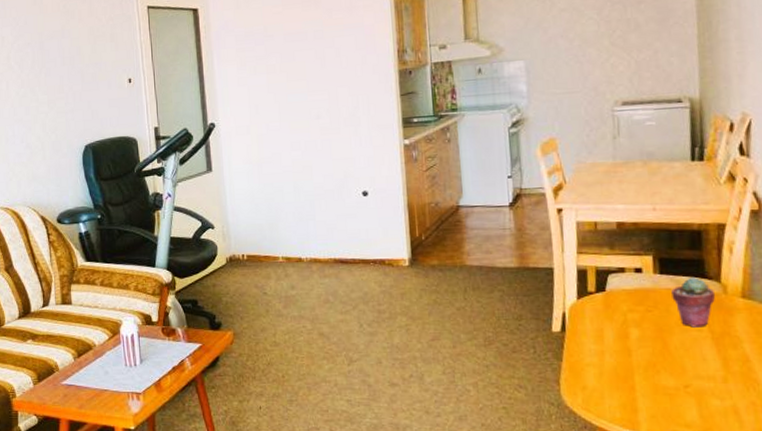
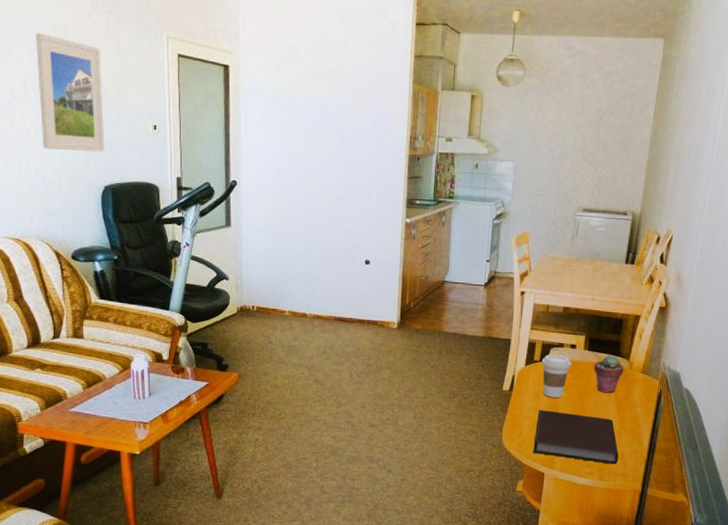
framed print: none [17,8,84,117] -> present [36,32,105,152]
coffee cup: none [598,281,641,337] -> present [541,354,572,398]
notebook: none [604,353,730,423] -> present [533,409,619,465]

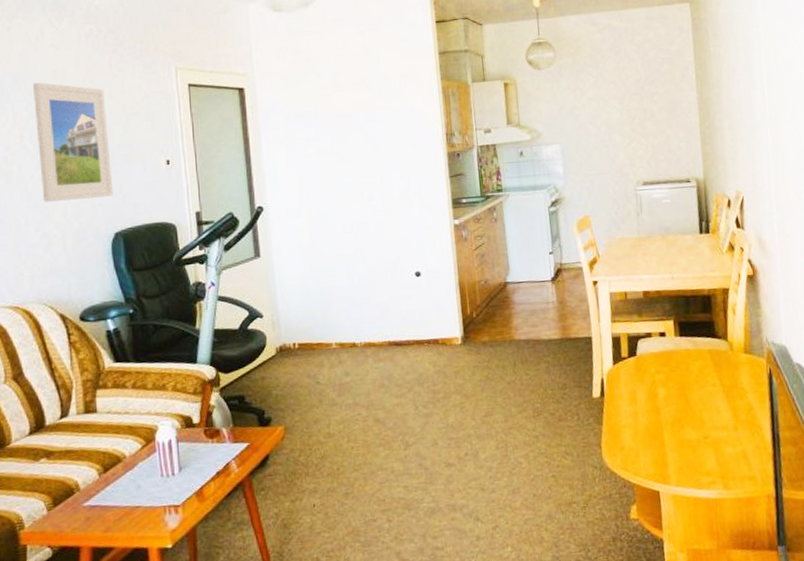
notebook: present [533,409,619,465] -> none [638,412,741,469]
coffee cup: present [541,354,572,398] -> none [630,346,666,398]
potted succulent: present [594,354,625,394] -> none [689,337,725,383]

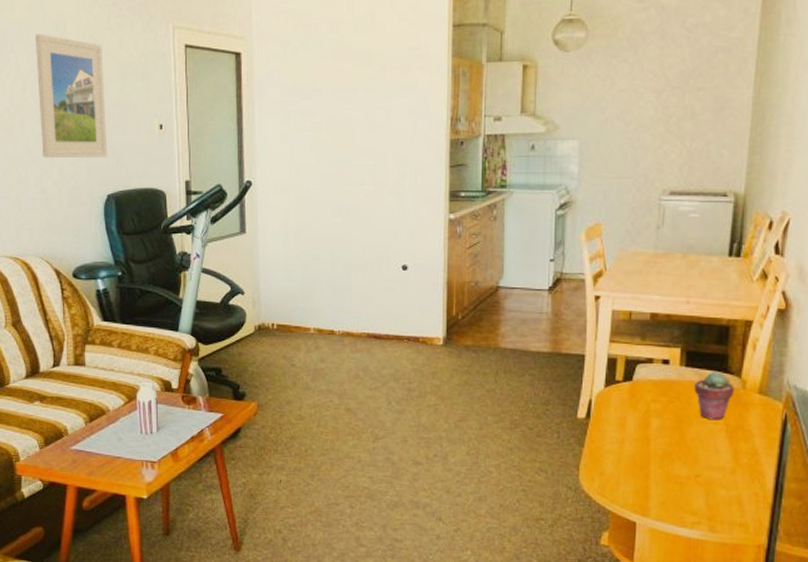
potted succulent: none [689,337,725,383] -> present [694,370,735,420]

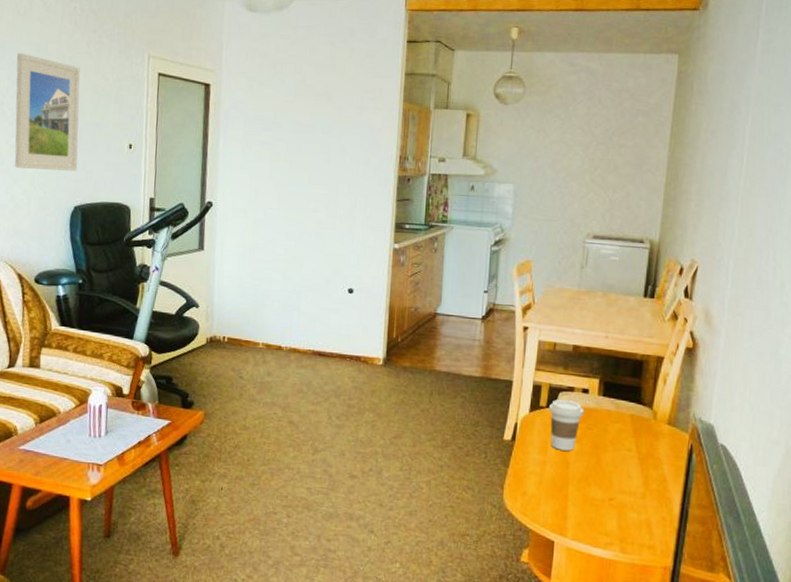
coffee cup: none [625,372,665,427] -> present [548,399,585,451]
potted succulent: present [694,370,735,420] -> none [610,401,647,448]

